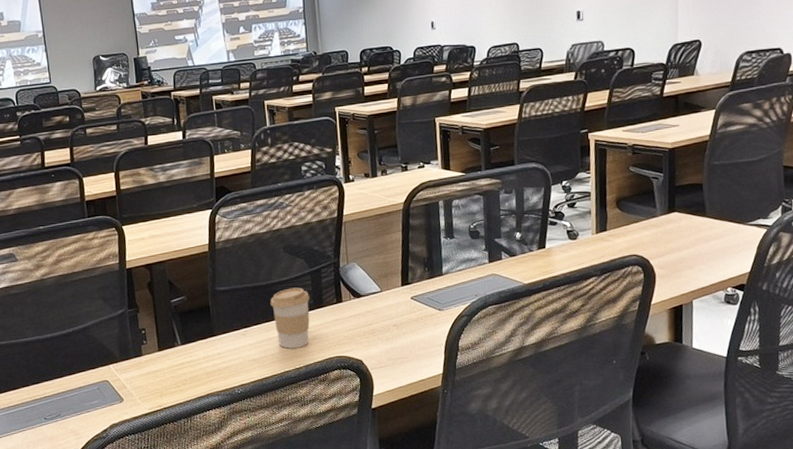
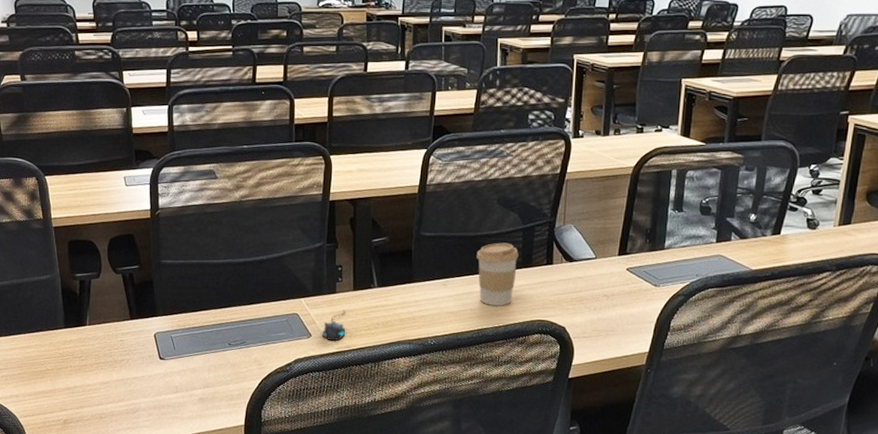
mouse: none [133,370,155,402] -> present [322,310,346,341]

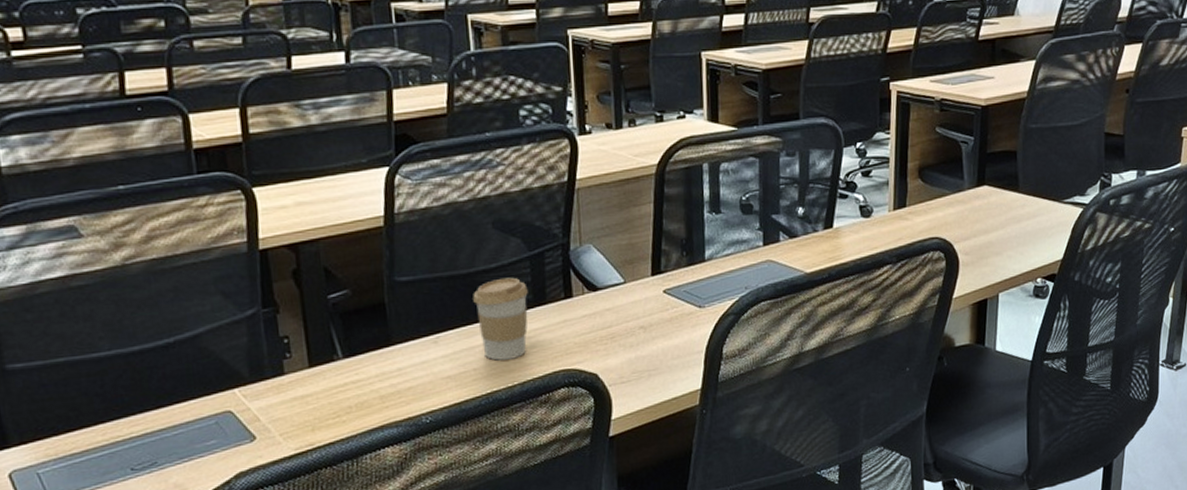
mouse: present [322,310,346,341] -> none [271,395,304,440]

